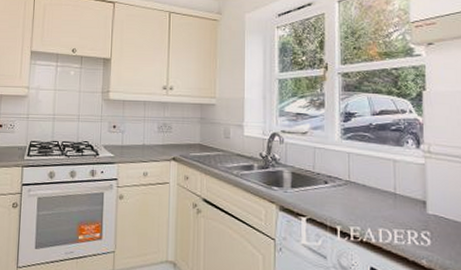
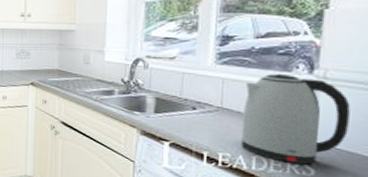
kettle: none [367,148,452,235] -> present [241,73,351,165]

